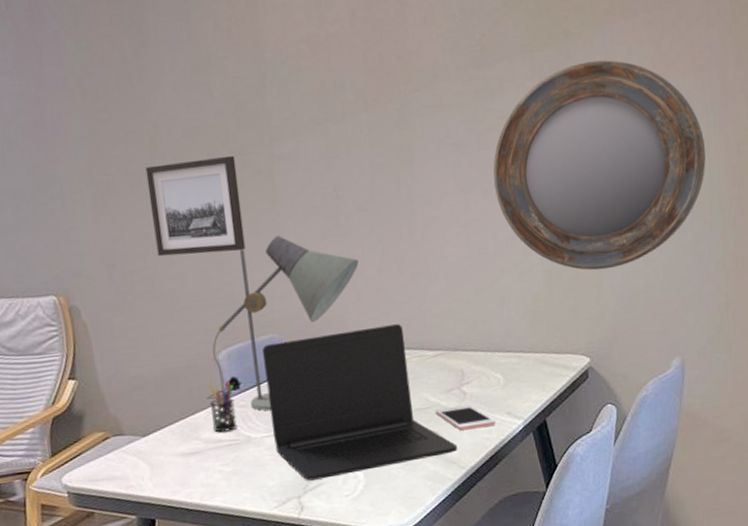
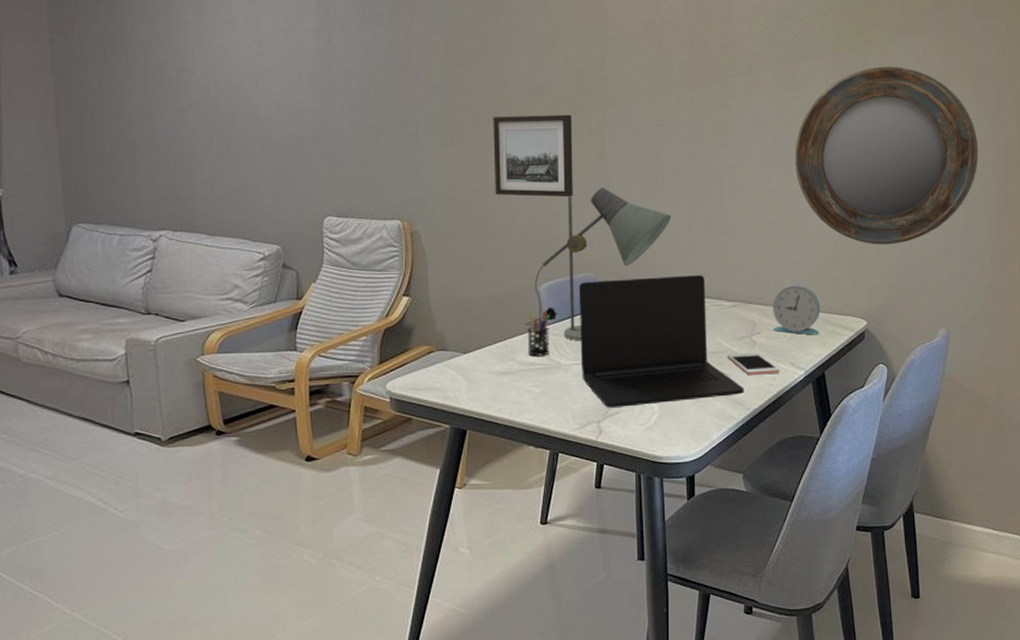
alarm clock: none [481,324,537,380] -> present [772,285,820,335]

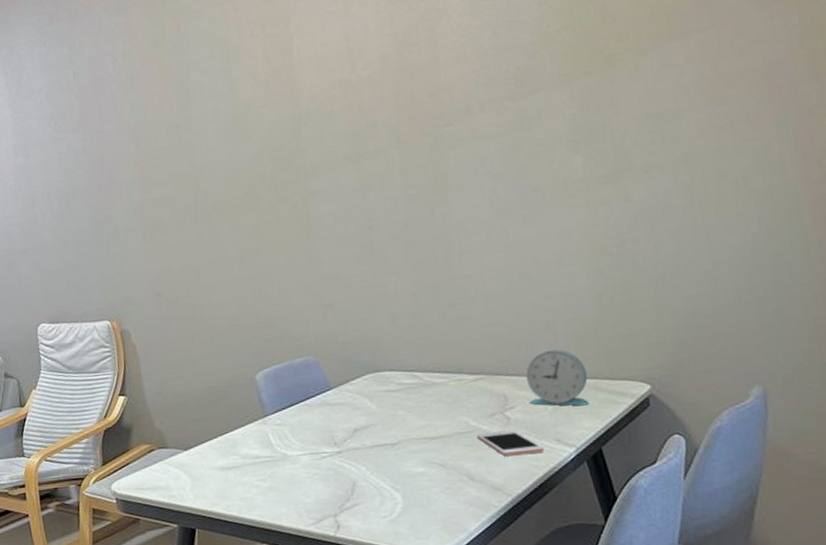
wall art: present [493,114,573,198] -> none [190,192,282,285]
desk lamp: present [524,188,671,341] -> none [244,264,393,430]
pen holder: present [527,311,550,356] -> none [246,401,274,449]
laptop: present [578,275,745,408] -> none [297,348,503,500]
home mirror: present [794,66,979,245] -> none [533,82,780,294]

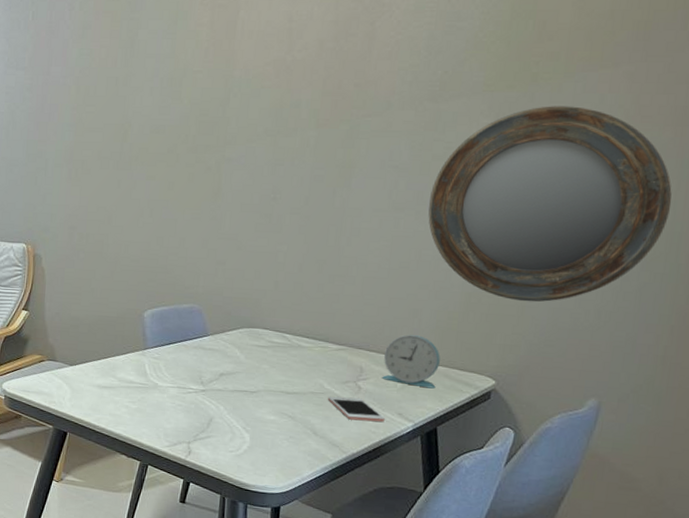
home mirror: none [533,82,780,294] -> present [428,106,672,303]

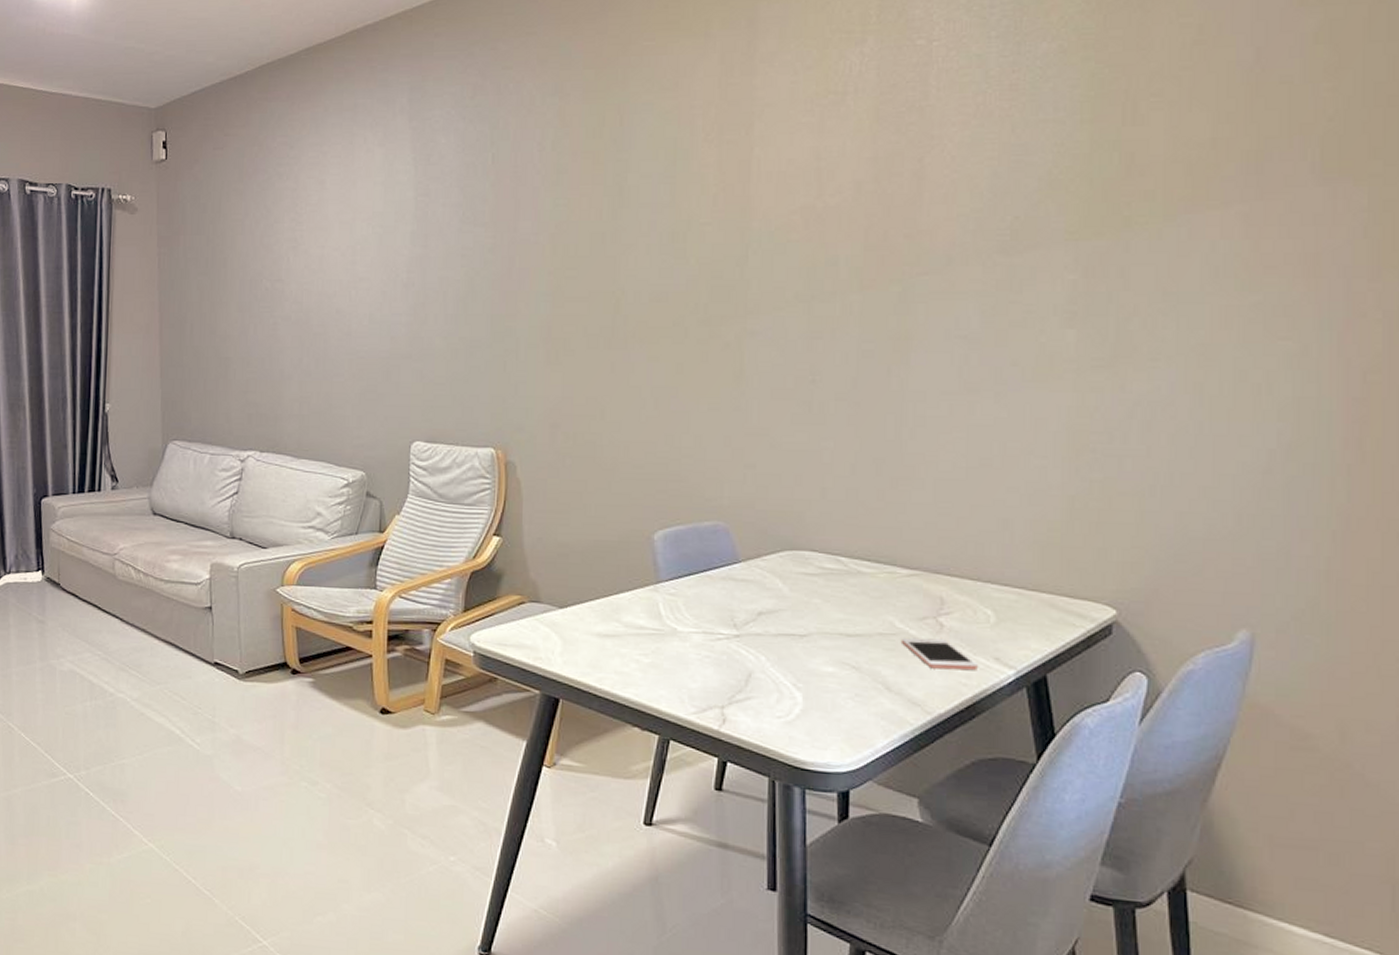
alarm clock: present [381,335,440,389] -> none [968,553,1043,623]
home mirror: present [428,106,672,303] -> none [1009,256,1314,506]

